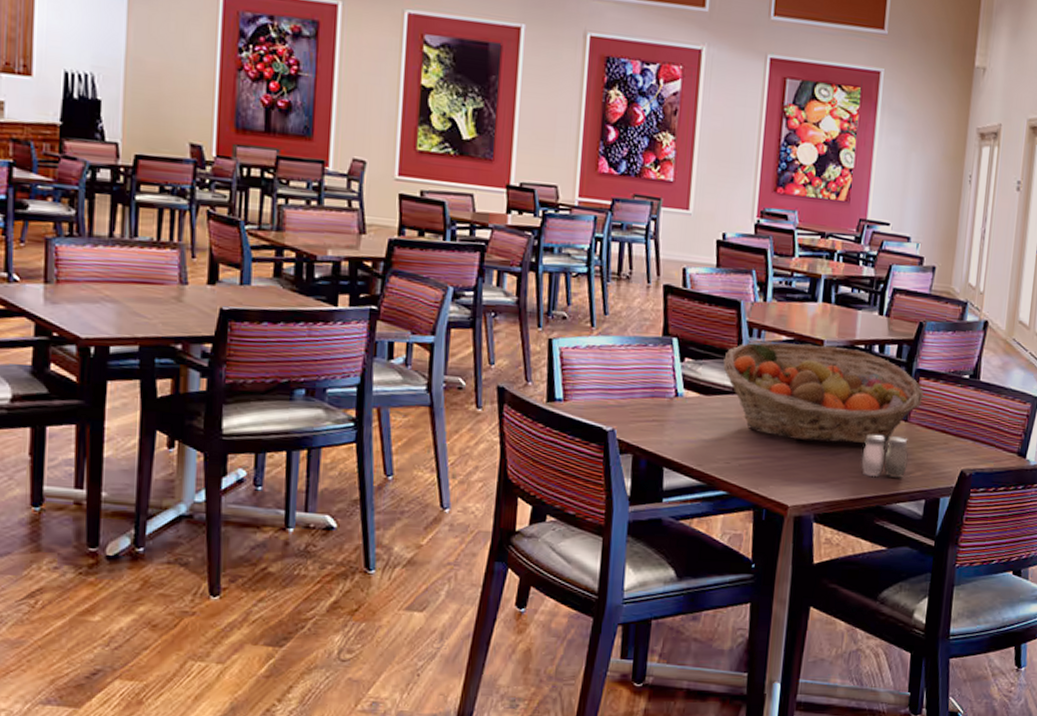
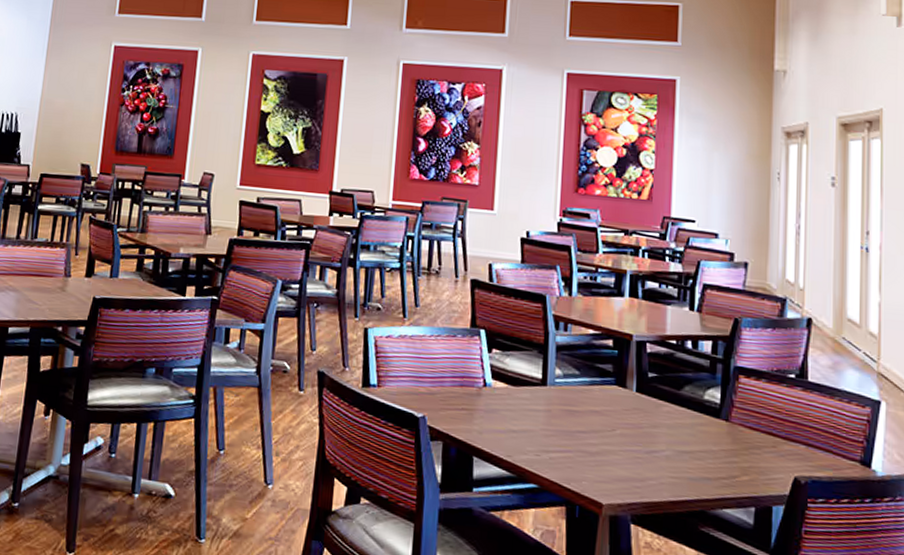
fruit basket: present [723,341,923,444] -> none [530,334,744,443]
salt and pepper shaker: present [861,435,909,479] -> none [680,434,733,483]

